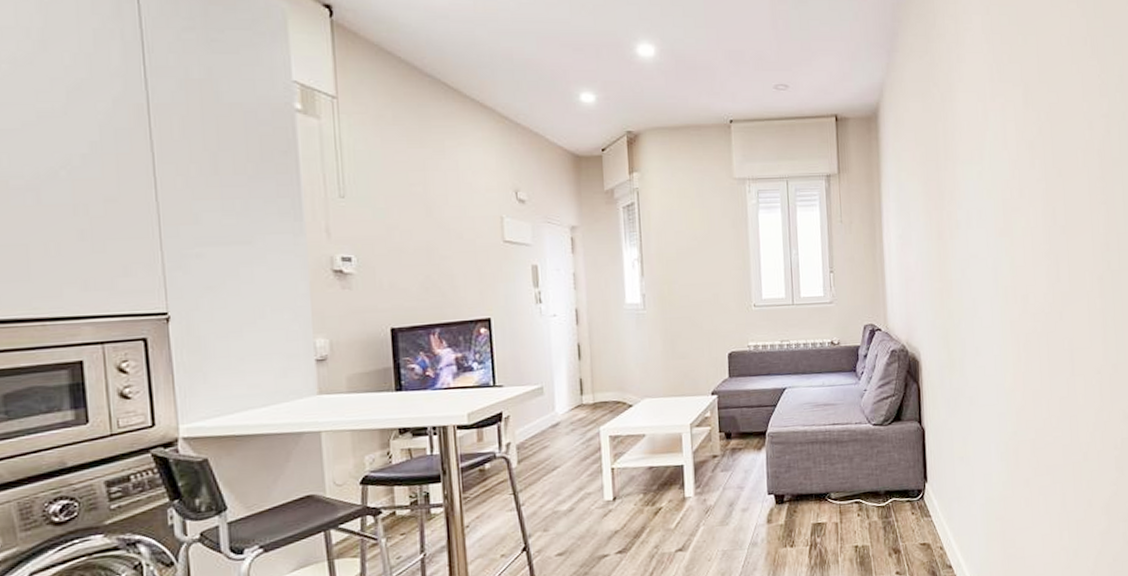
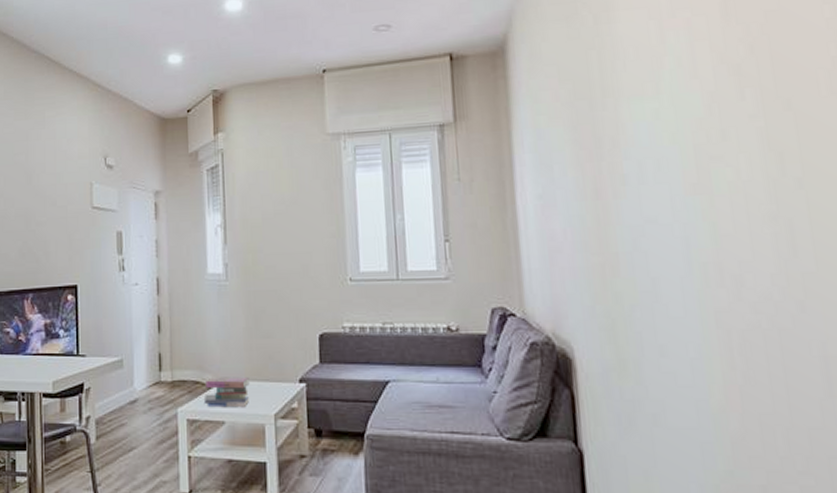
books: none [626,394,668,423] -> present [205,376,250,408]

